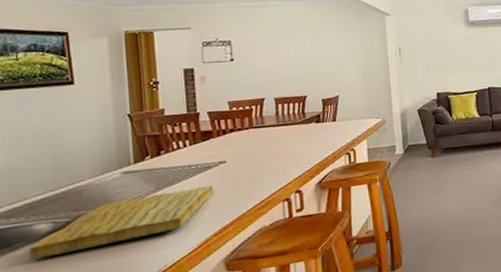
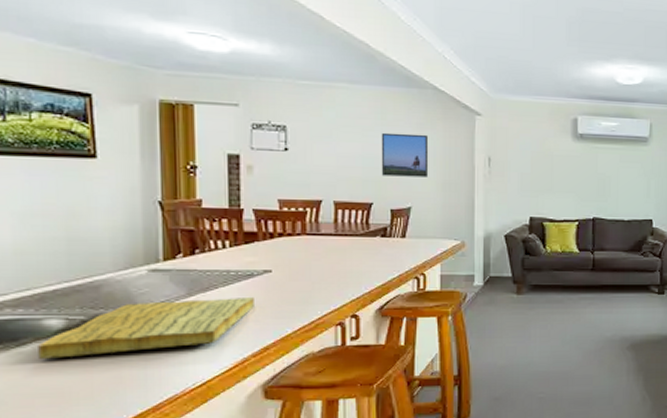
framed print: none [309,35,351,73] -> present [381,132,429,177]

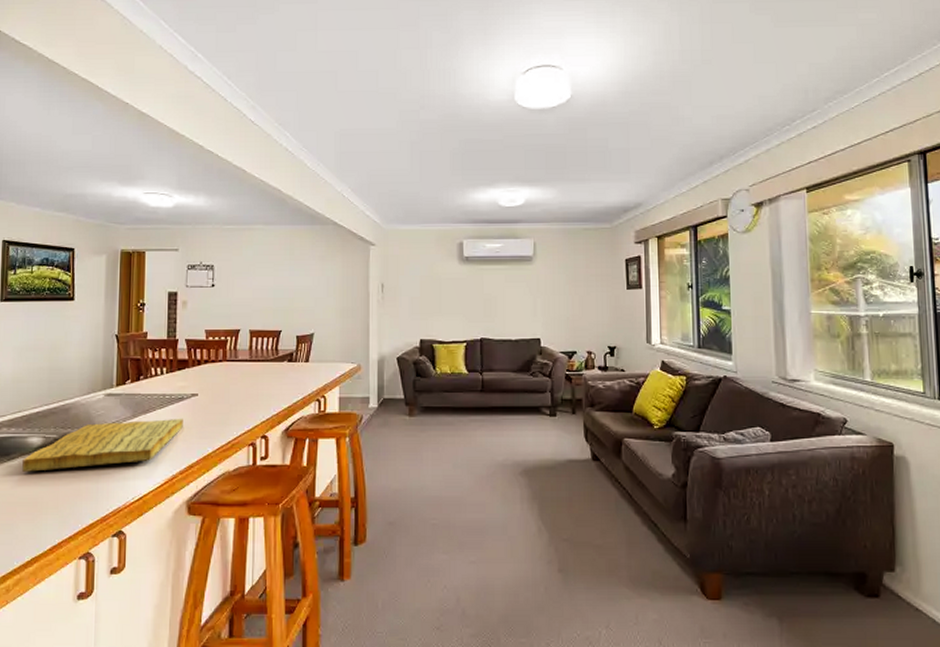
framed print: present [381,132,429,177] -> none [289,266,330,305]

